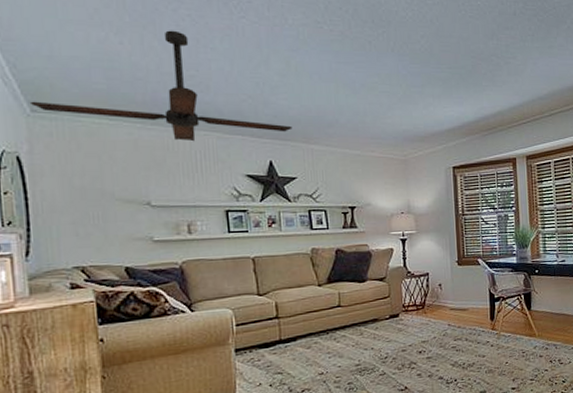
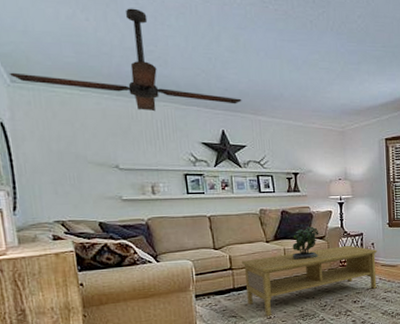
coffee table: none [289,287,445,372] -> present [241,245,377,317]
potted plant: none [347,266,379,305] -> present [292,226,319,260]

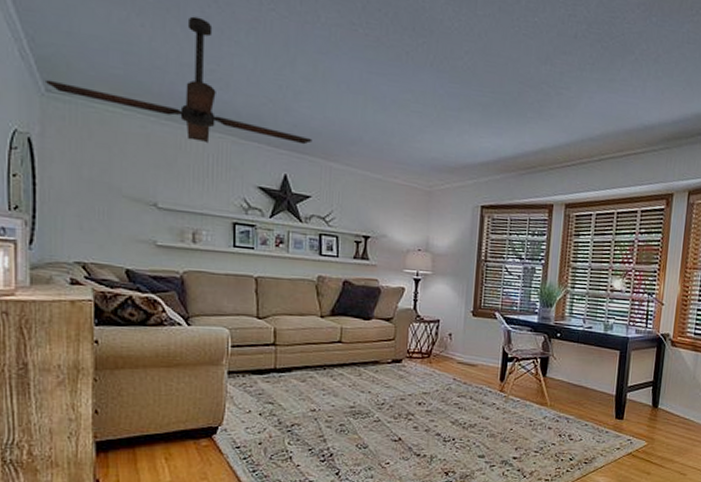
coffee table: present [241,245,377,317] -> none [287,332,455,409]
potted plant: present [292,226,319,260] -> none [349,302,386,344]

